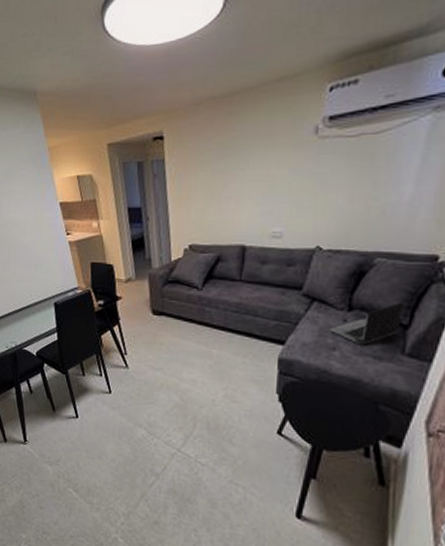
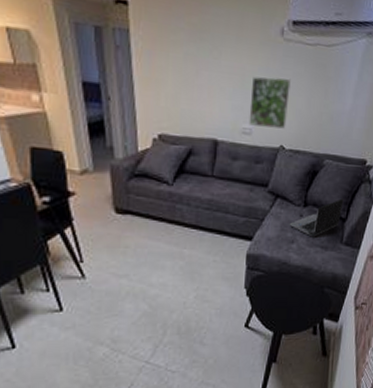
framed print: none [279,176,328,229] -> present [248,76,291,129]

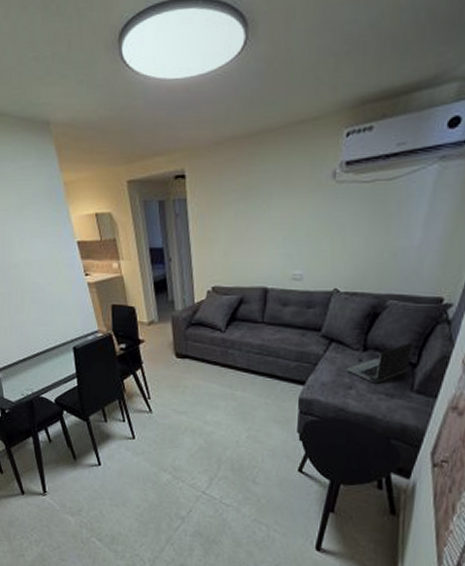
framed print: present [248,76,291,129] -> none [299,220,345,271]

